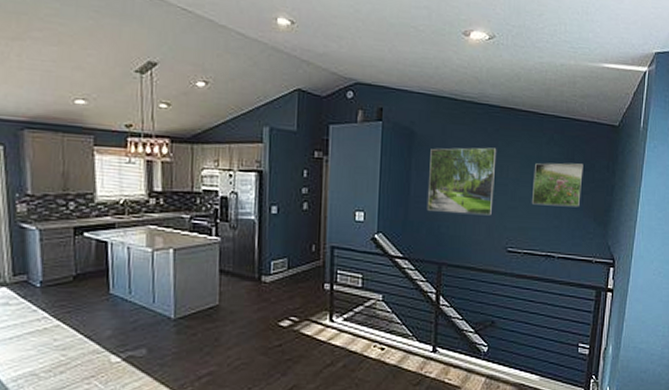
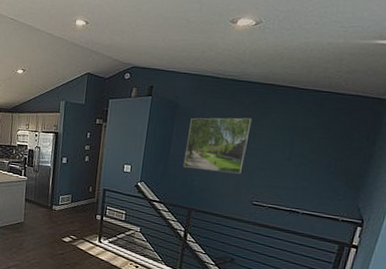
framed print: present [532,163,584,207] -> none [282,131,341,172]

